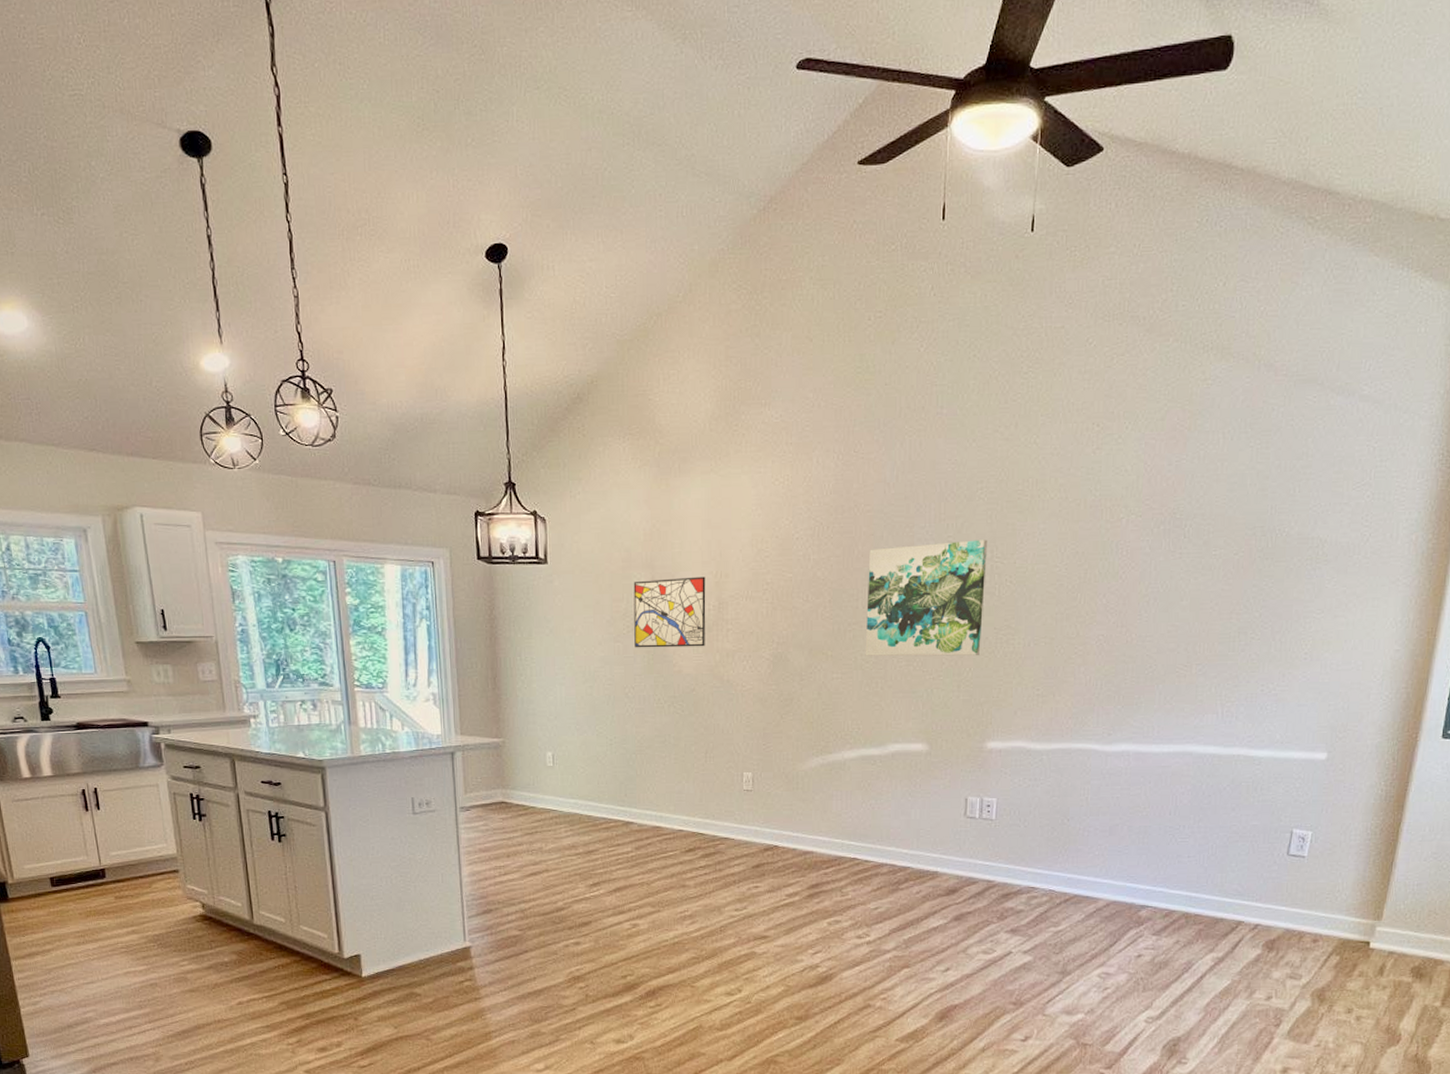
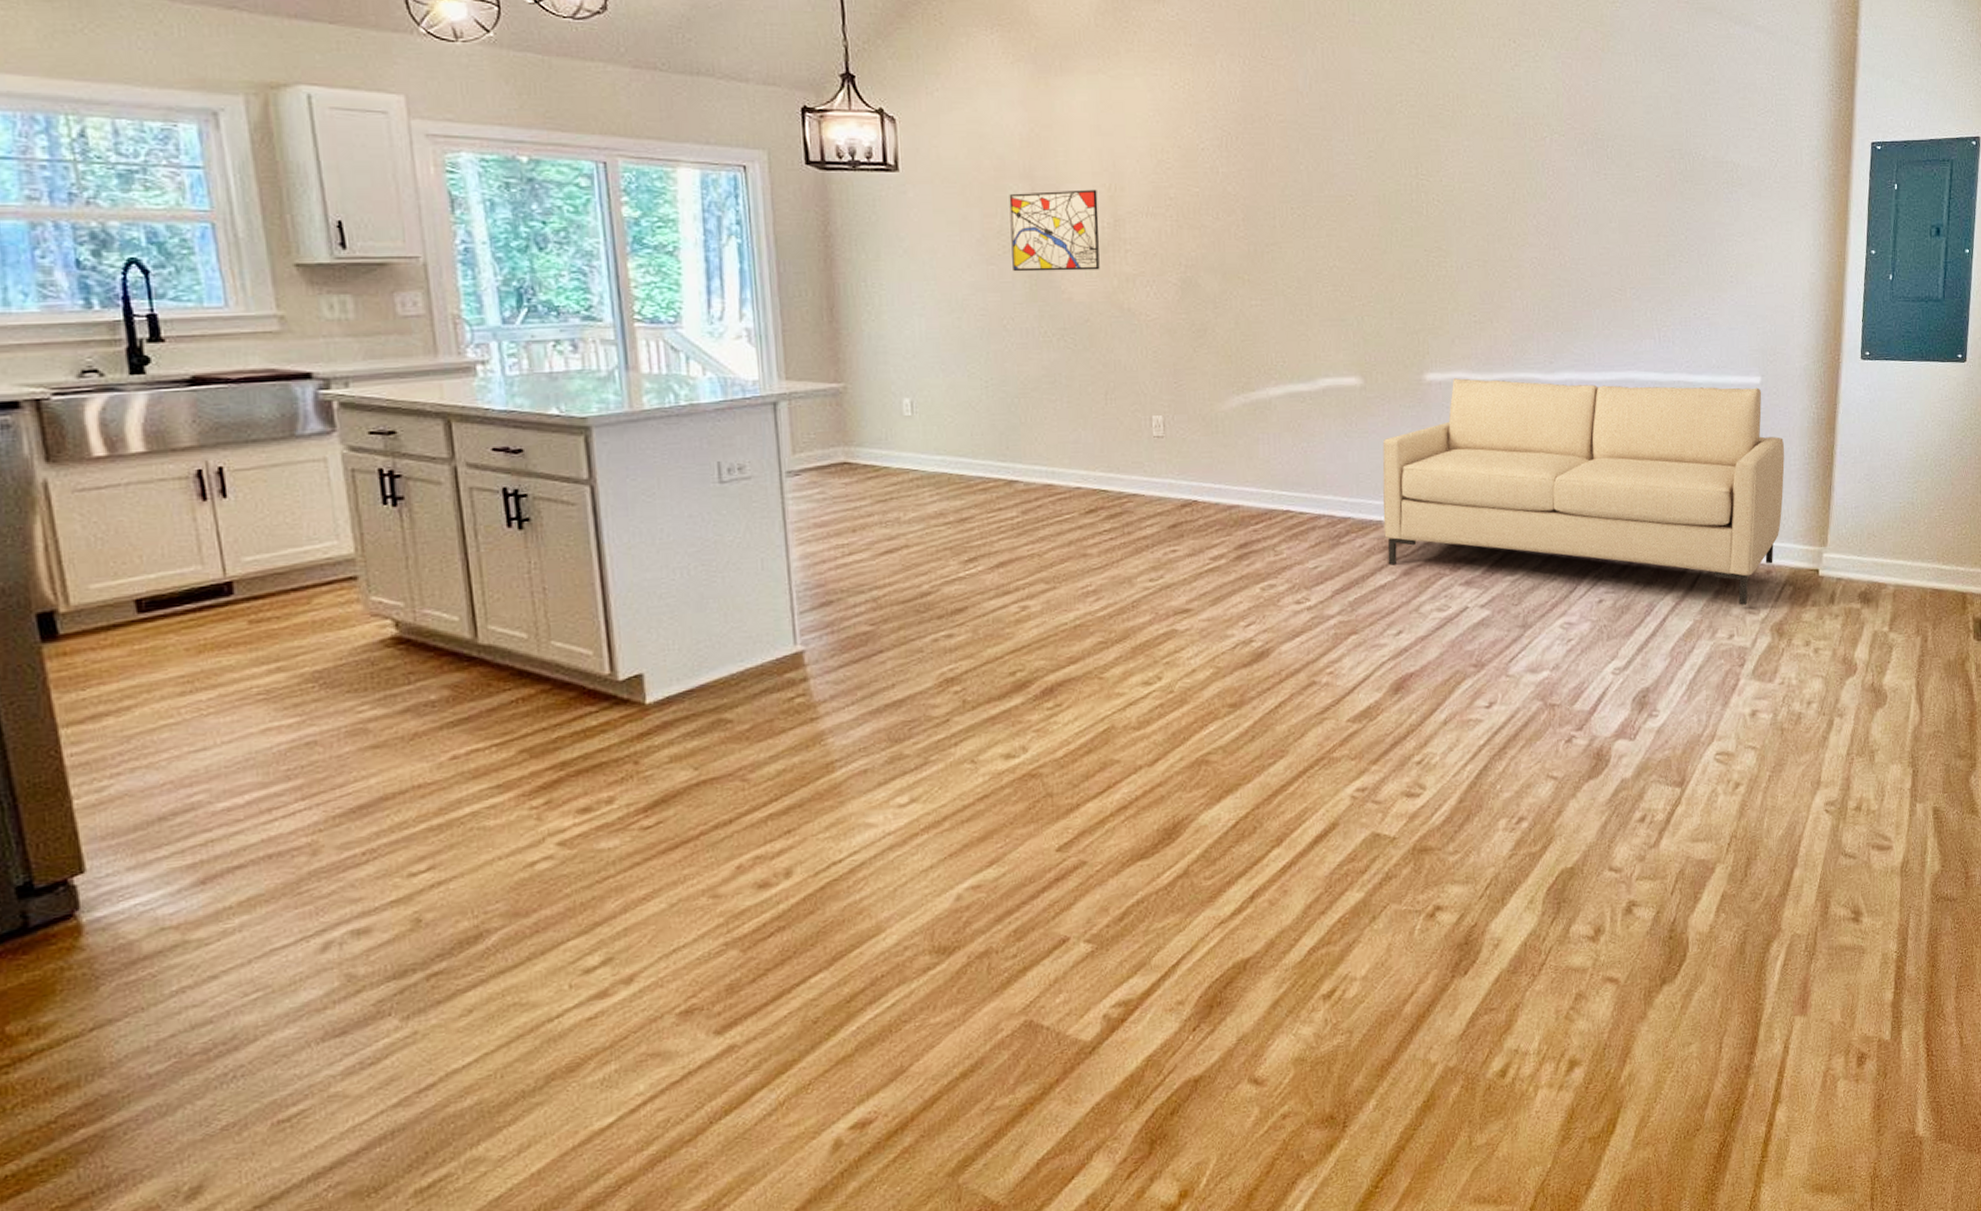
wall art: present [865,539,987,657] -> none [1284,155,1412,281]
sofa: none [939,747,1345,970] -> present [1382,378,1785,605]

